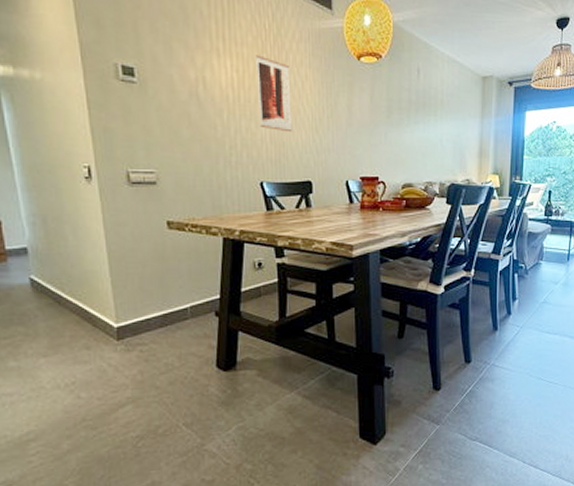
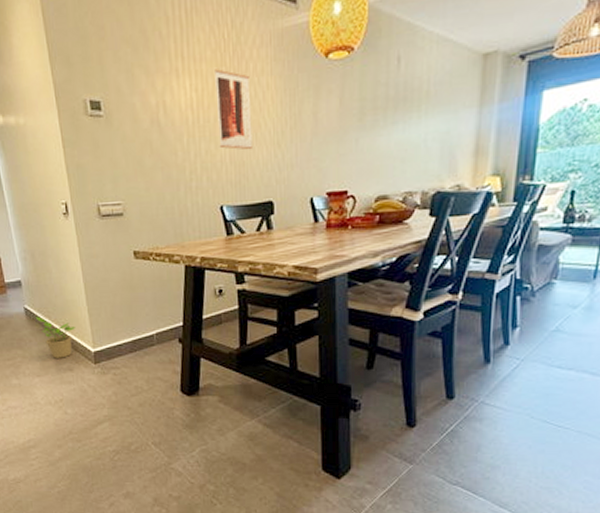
potted plant: none [44,288,95,335] -> present [35,316,75,358]

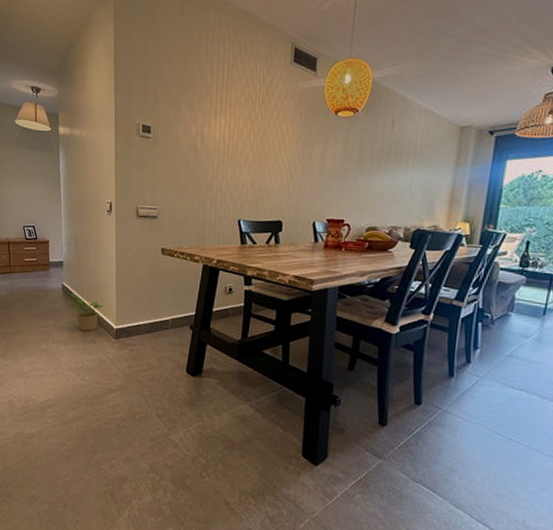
wall art: present [215,69,252,150] -> none [243,113,273,178]

